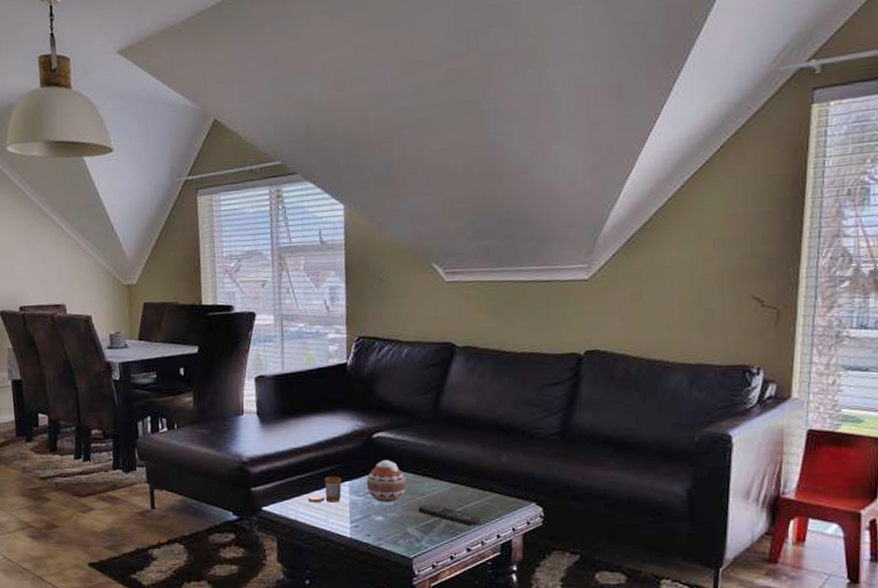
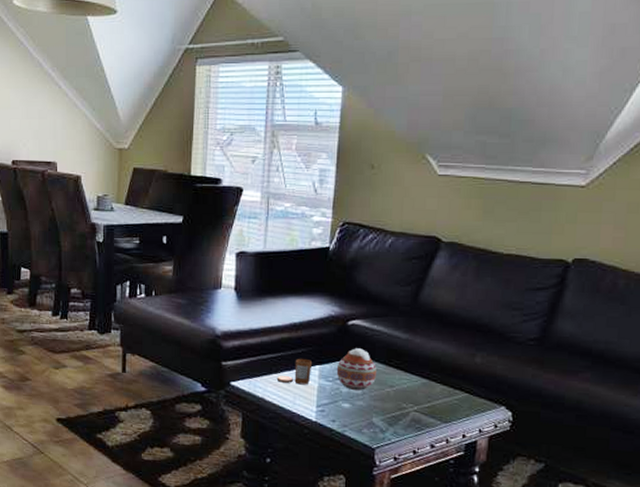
remote control: present [418,503,481,526] -> none [386,395,448,423]

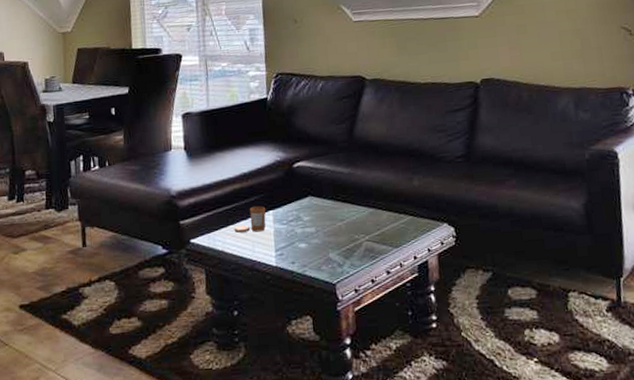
decorative ball: present [336,348,378,391] -> none [288,188,327,230]

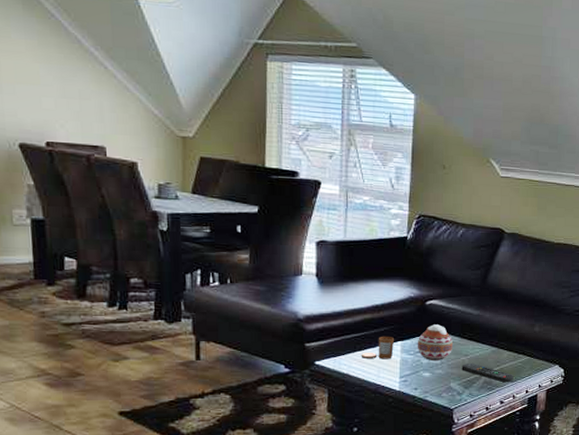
decorative ball: none [288,188,327,230] -> present [417,324,454,362]
remote control: none [338,228,398,249] -> present [461,362,514,383]

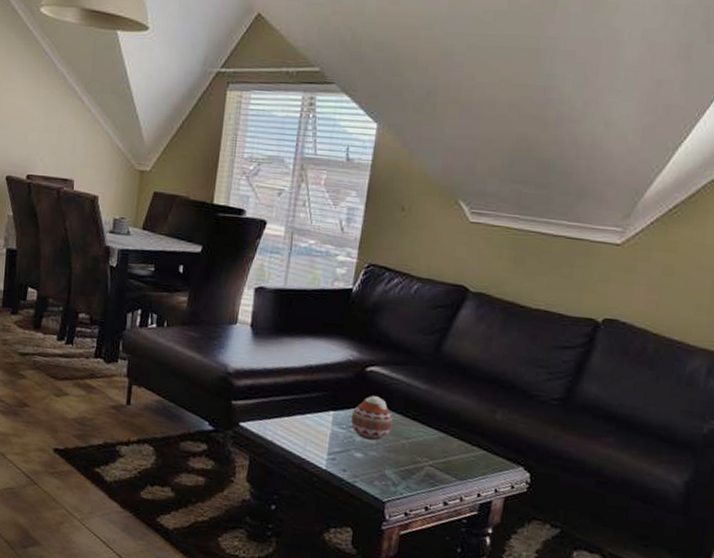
candle: present [361,336,394,360] -> none [288,402,326,431]
remote control: present [461,362,514,383] -> none [400,448,464,480]

